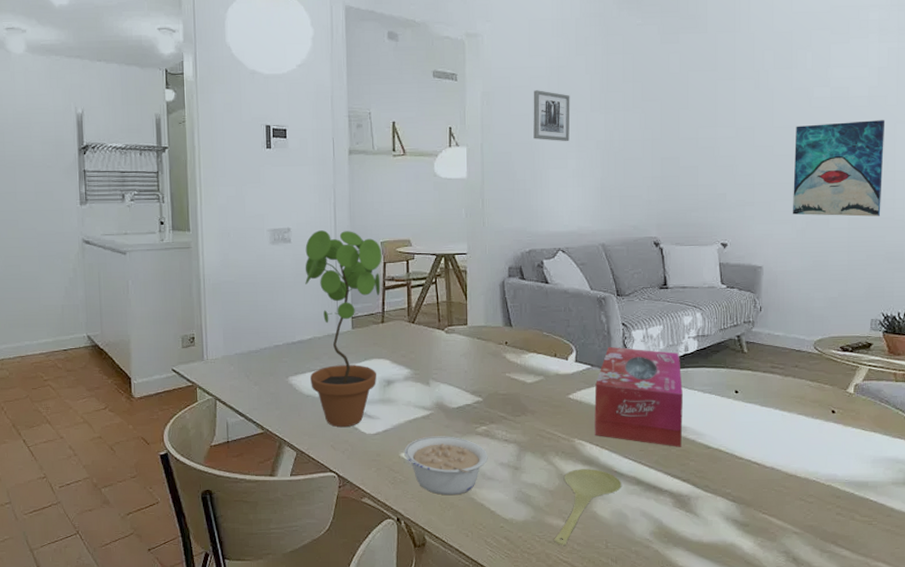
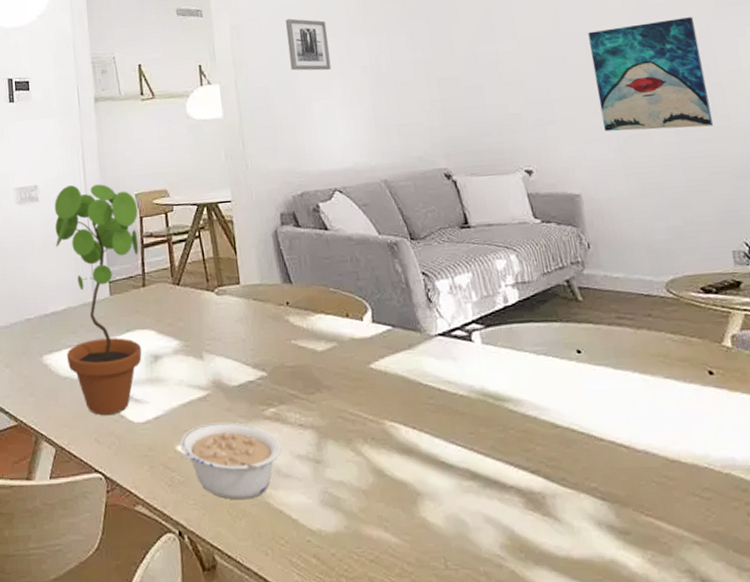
spoon: present [554,469,621,545] -> none [377,459,453,566]
tissue box: present [594,347,683,447] -> none [400,302,522,427]

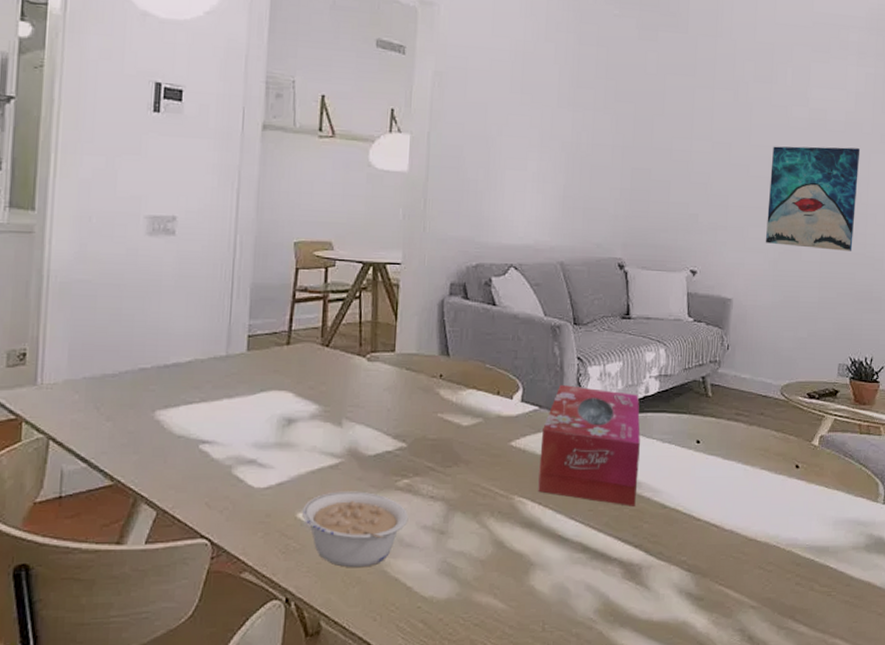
potted plant: present [54,184,142,415] -> none [185,222,295,478]
wall art: present [285,18,331,71] -> none [490,76,536,140]
tissue box: none [400,302,522,427] -> present [538,385,641,506]

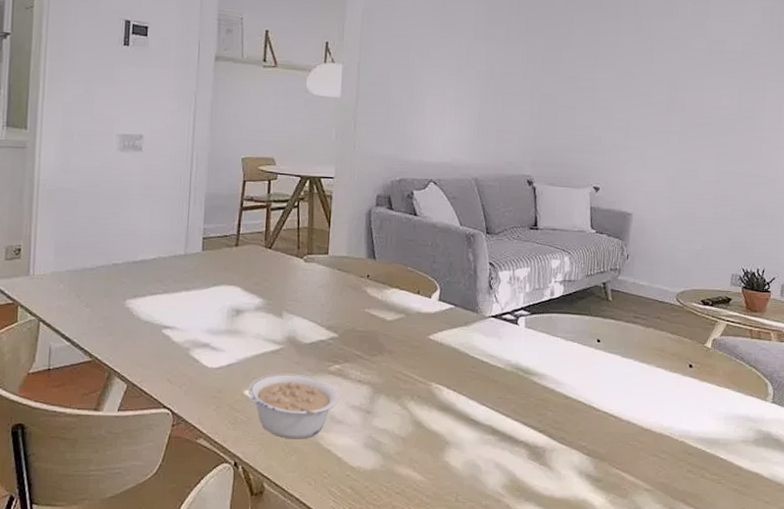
tissue box: present [538,385,641,506] -> none [453,287,546,396]
wall art: present [766,146,861,251] -> none [665,74,757,171]

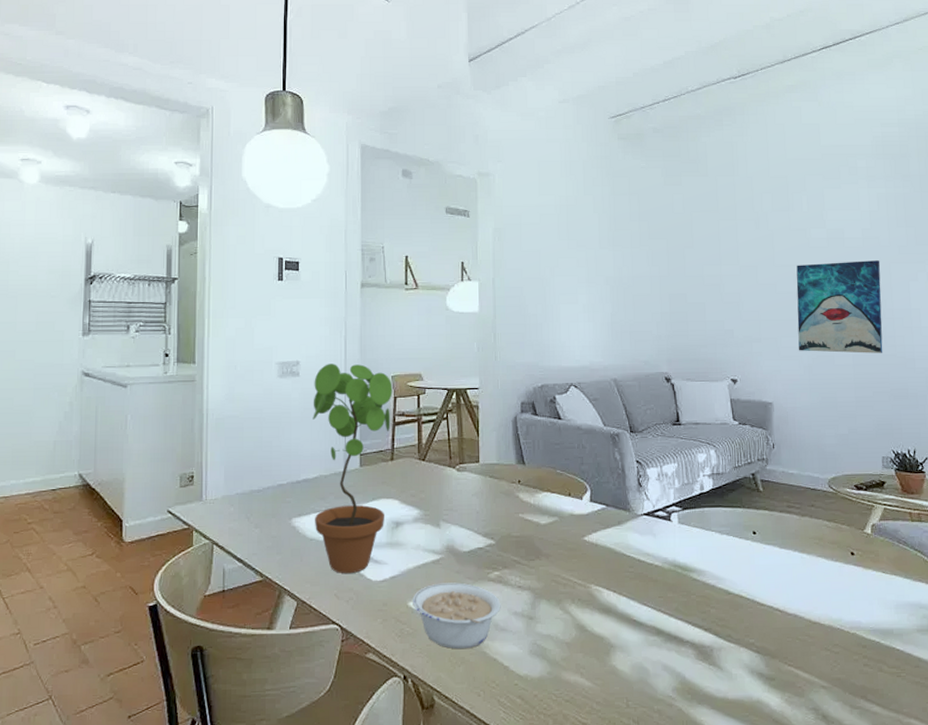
potted plant: none [150,140,243,358] -> present [313,364,393,573]
wall art: none [665,74,757,171] -> present [796,260,883,353]

